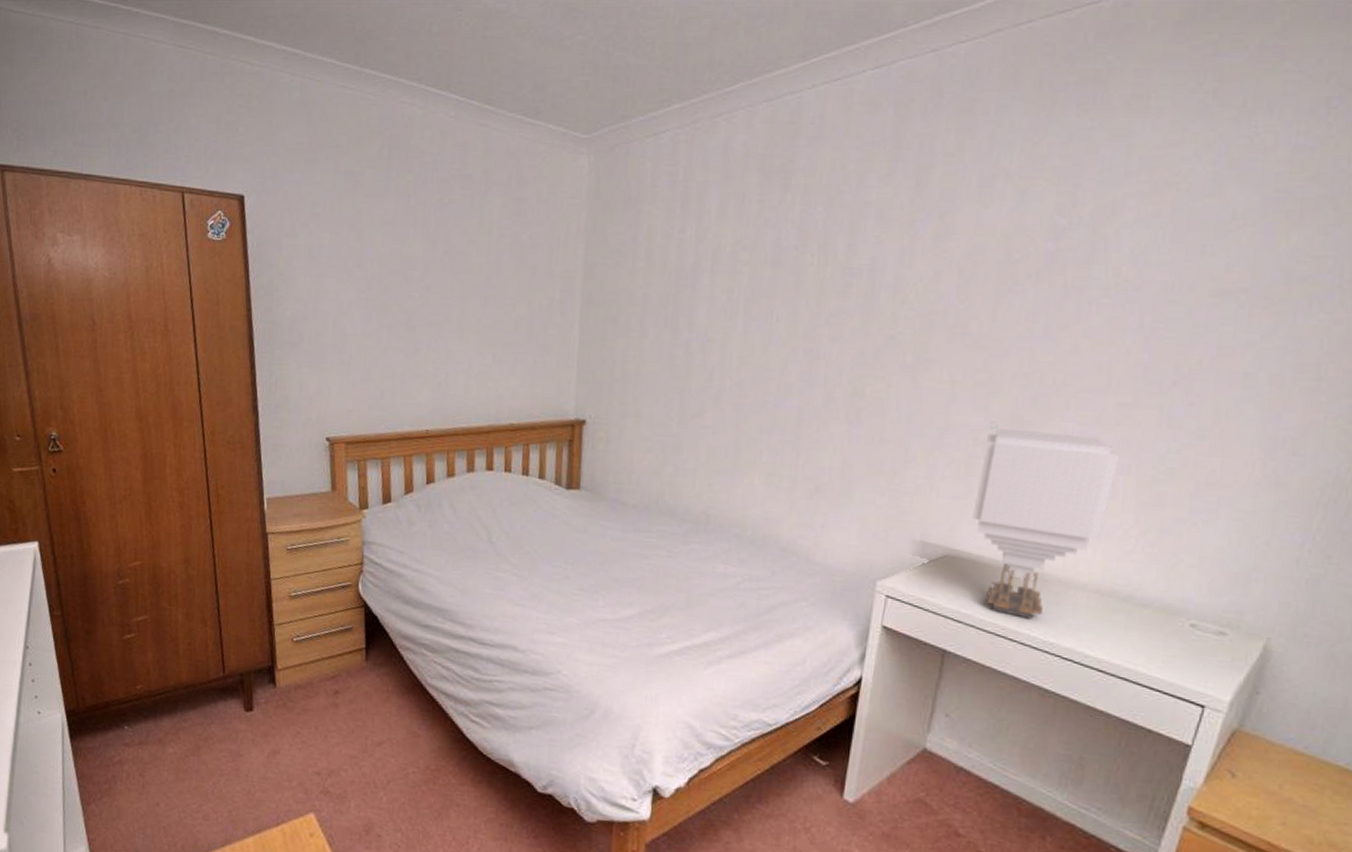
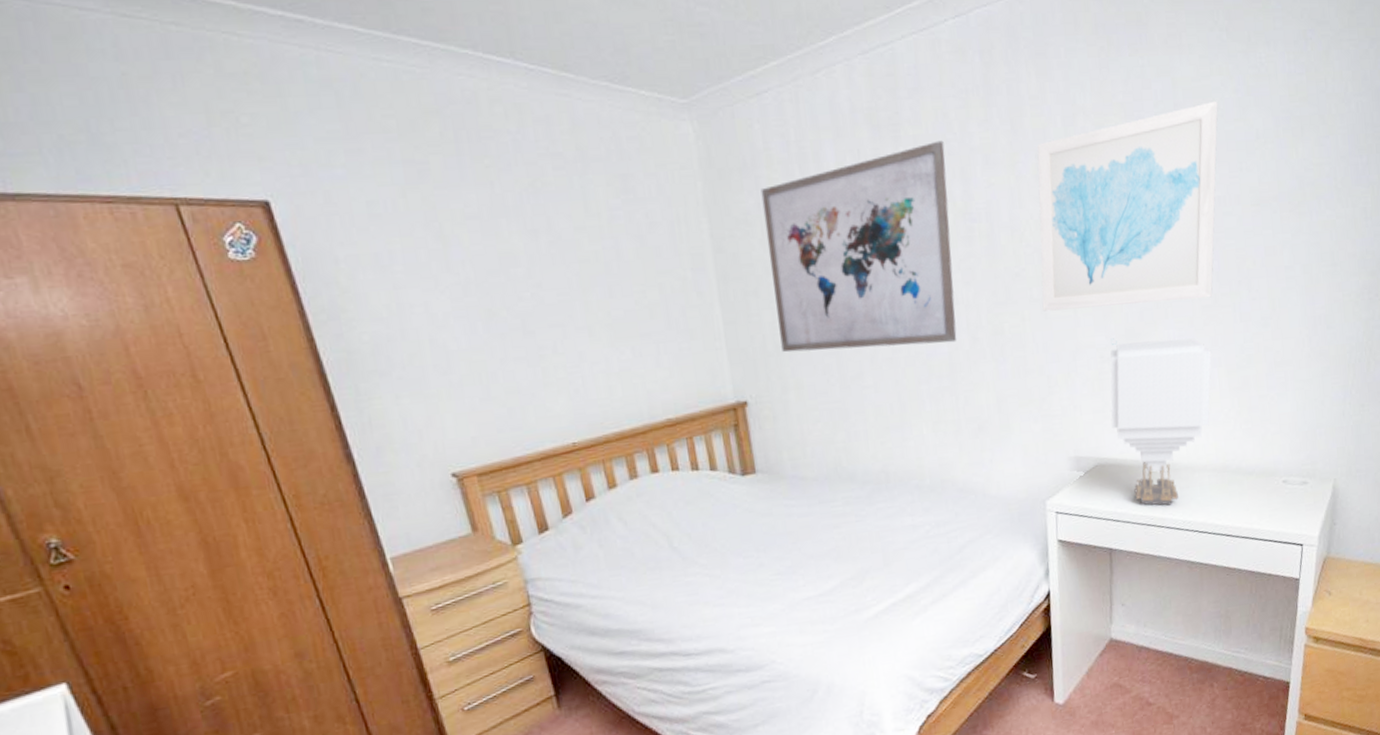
wall art: none [627,191,837,397] -> present [760,140,957,353]
wall art: none [914,172,1185,395] -> present [1037,101,1218,312]

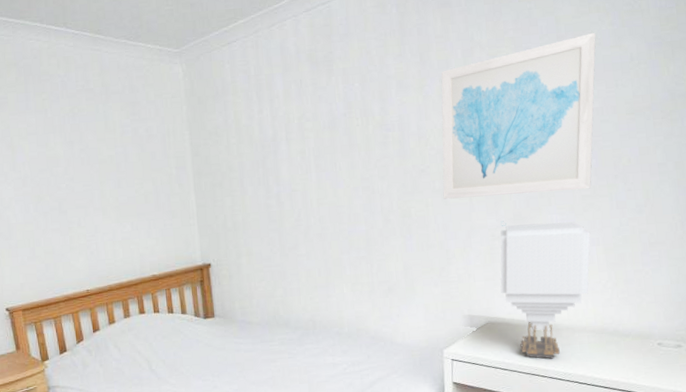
wall art: present [760,140,957,353] -> none [228,71,373,228]

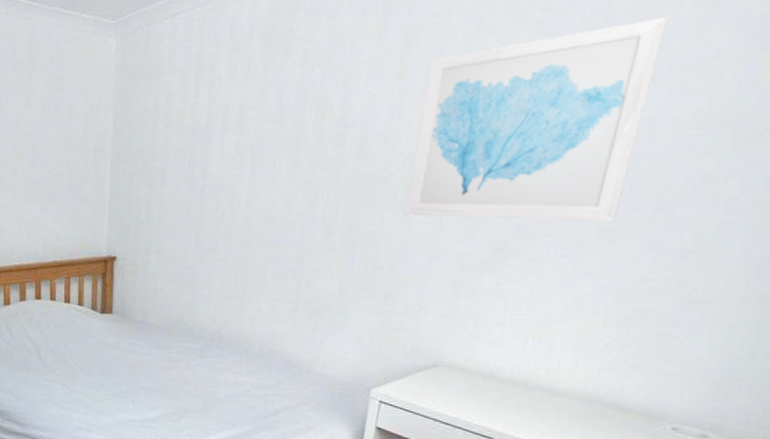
table lamp: present [500,221,591,359] -> none [459,249,601,423]

